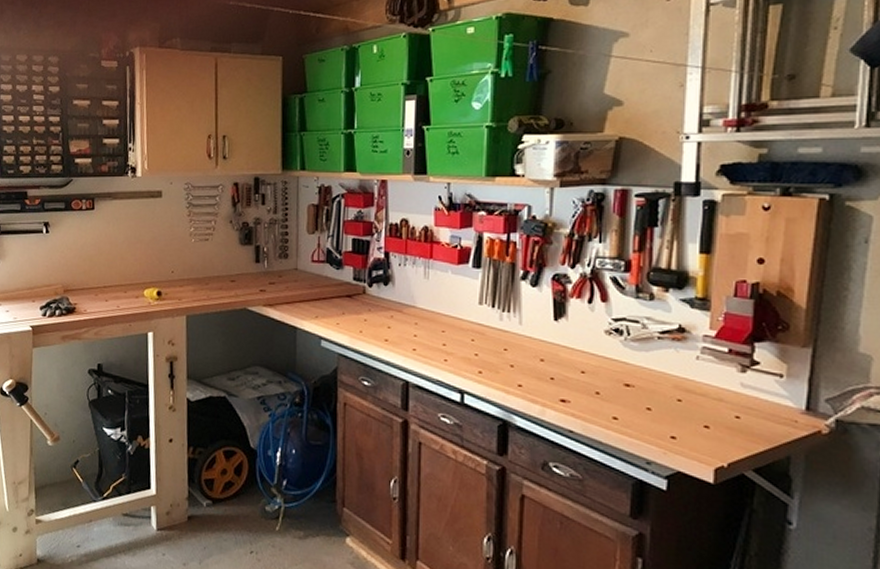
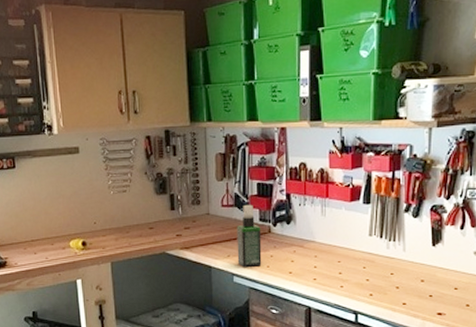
spray bottle: none [326,261,355,332] -> present [237,204,262,268]

